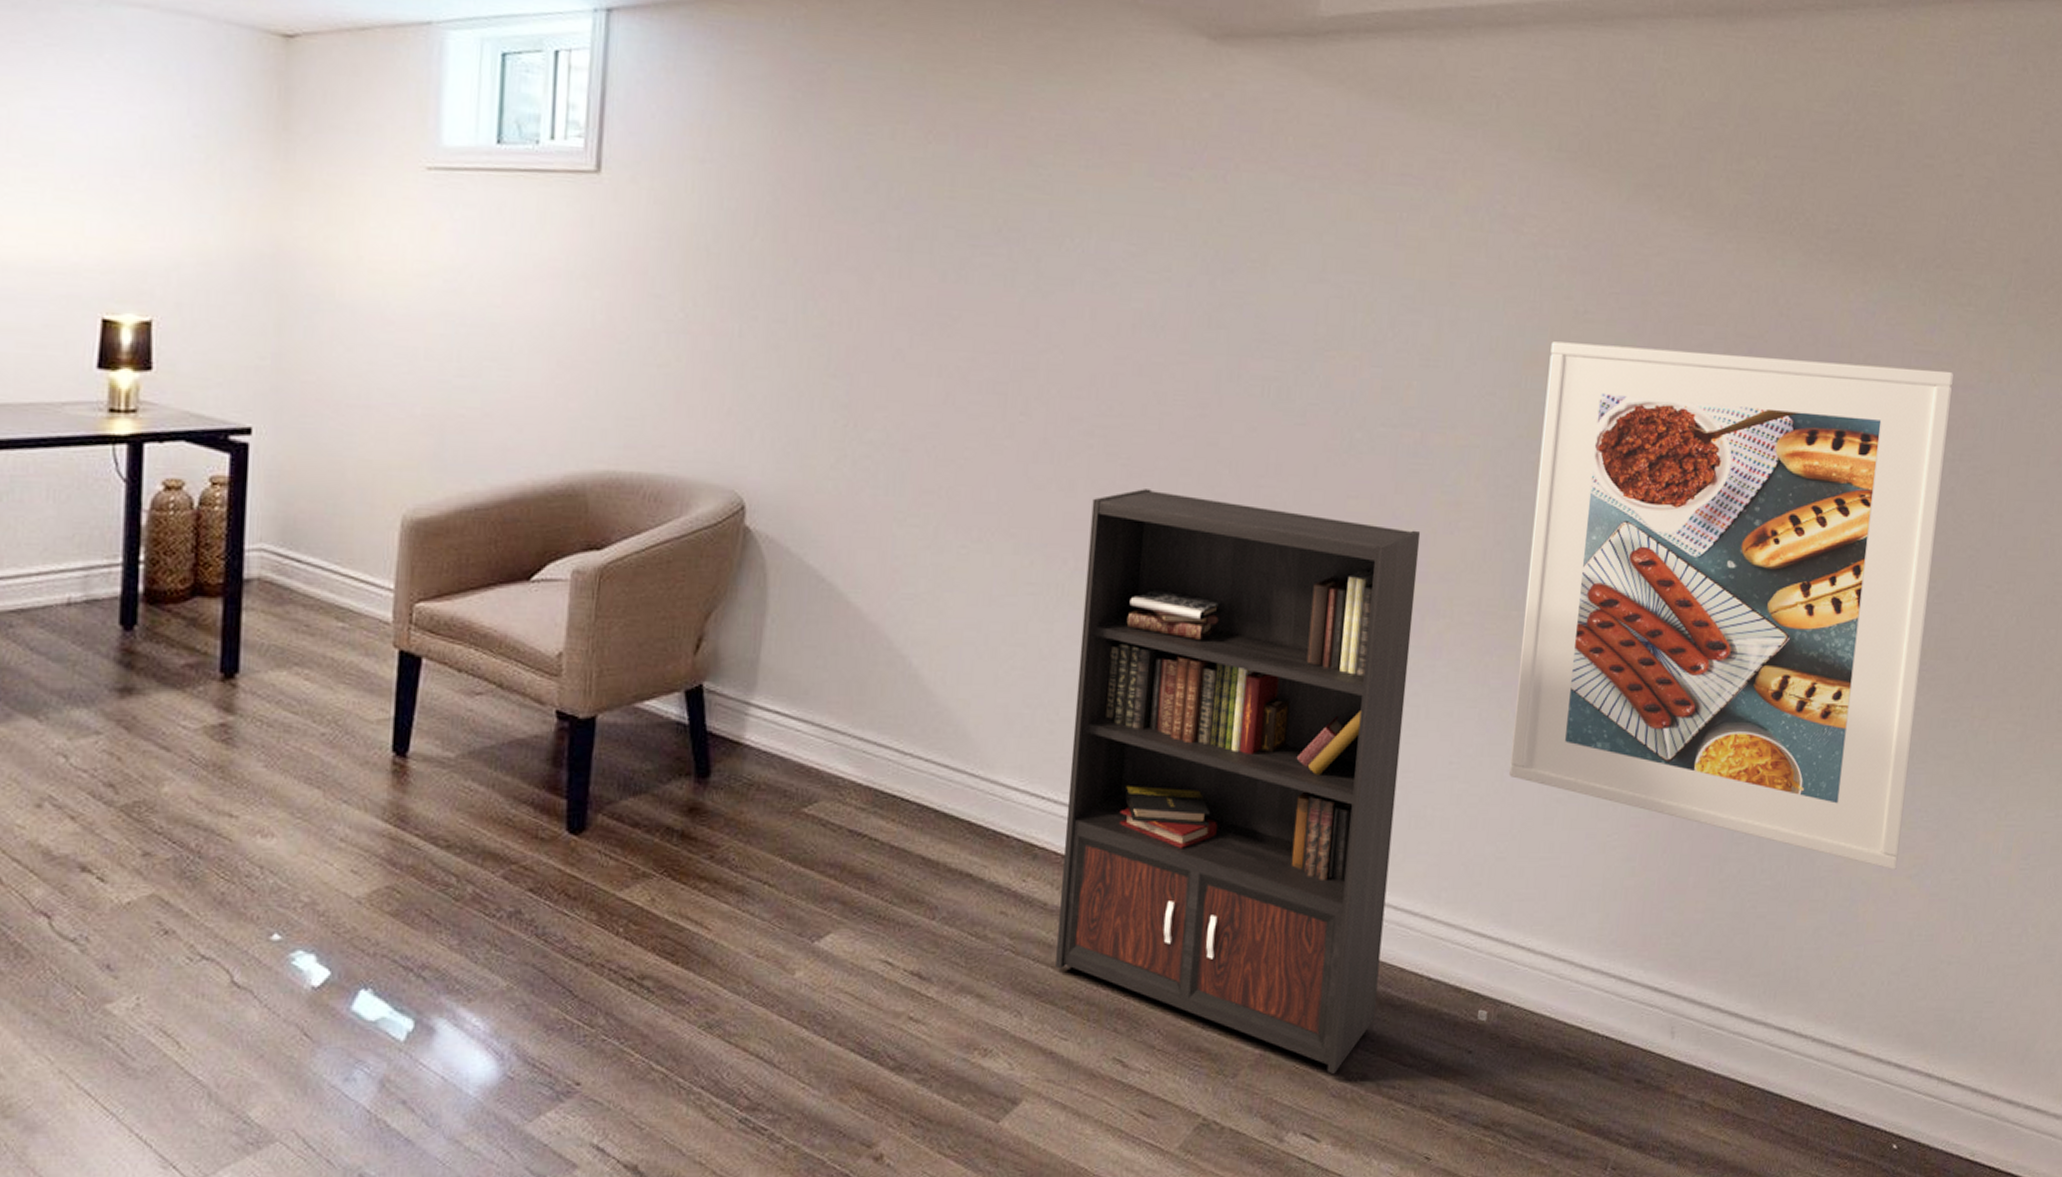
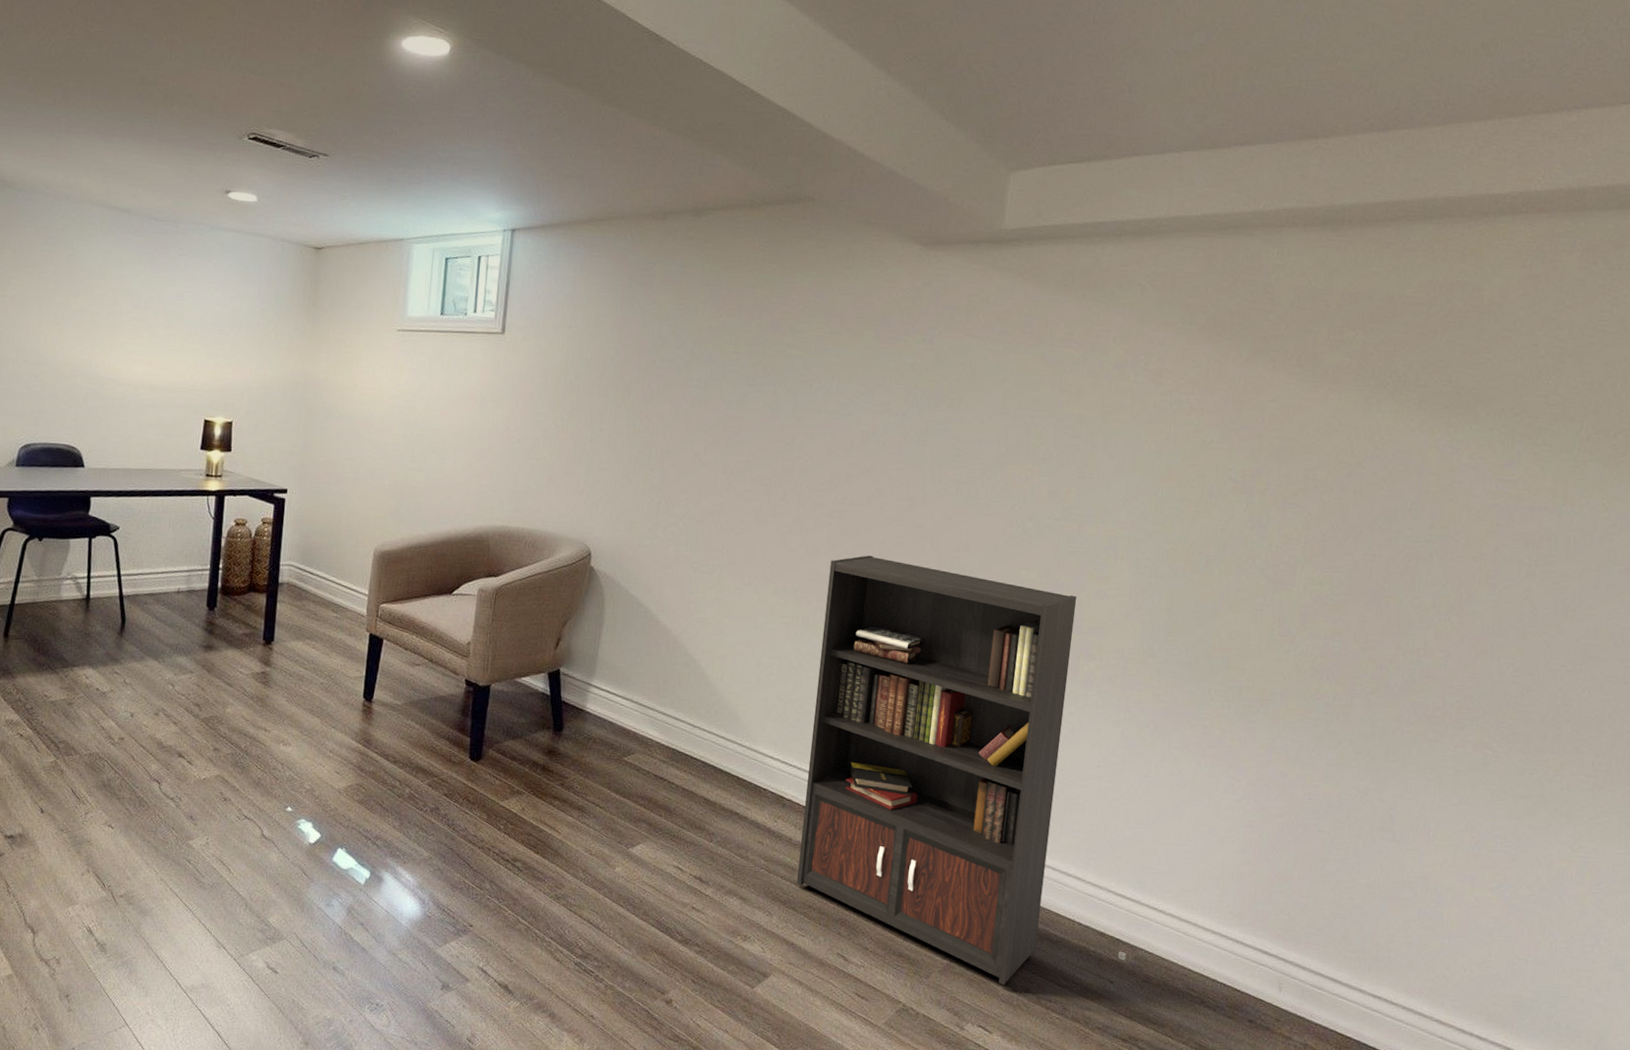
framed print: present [1509,341,1955,871] -> none [1146,463,1531,883]

